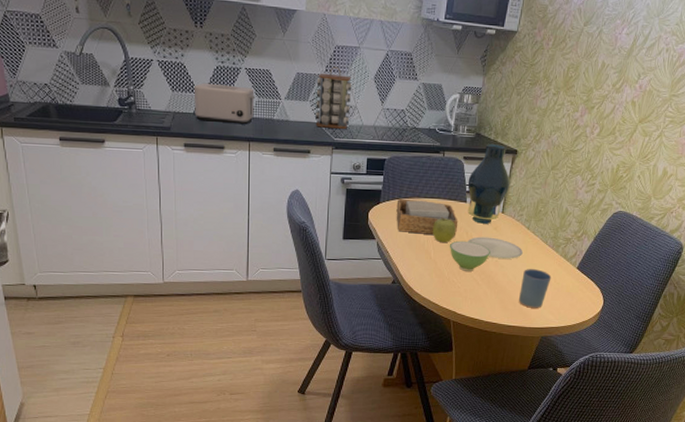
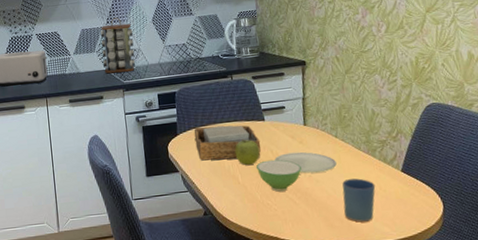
vase: present [467,144,510,224] -> none [261,59,307,140]

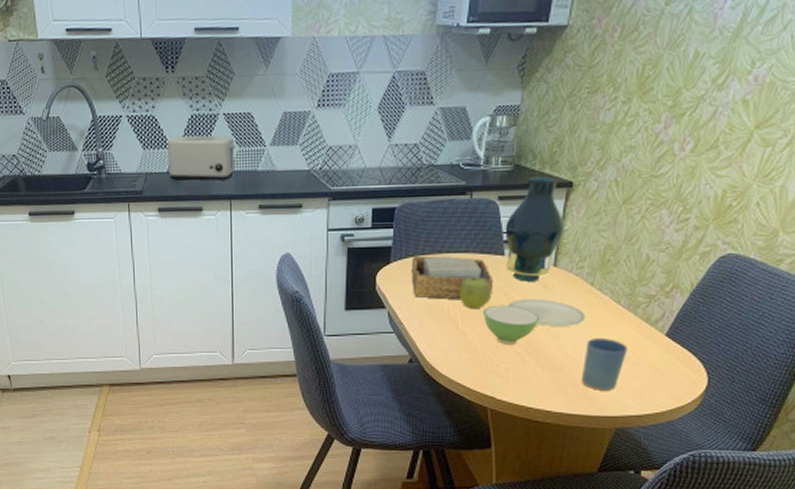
spice rack: present [100,17,135,74] -> none [307,99,351,177]
vase: none [261,59,307,140] -> present [505,177,564,282]

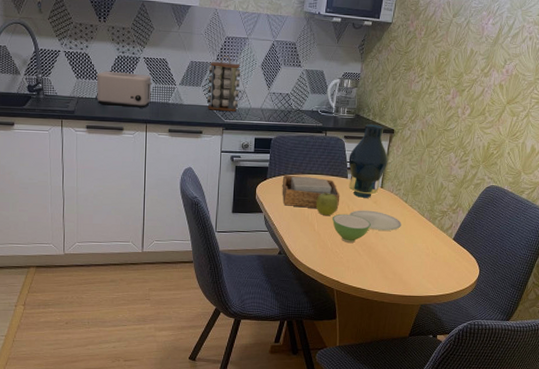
spice rack: none [307,99,351,177] -> present [207,55,241,112]
mug: present [582,338,628,390] -> none [399,240,429,277]

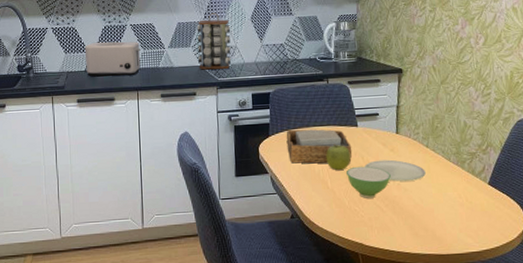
vase: present [348,124,388,198] -> none [356,65,401,147]

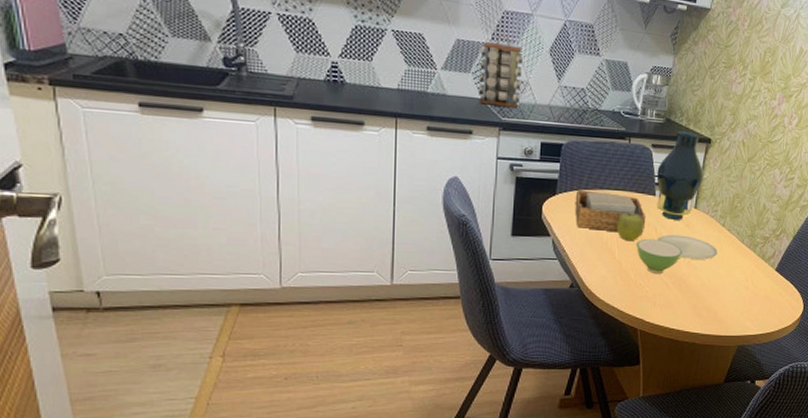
toaster: present [84,41,141,77] -> none [324,44,405,98]
vase: none [356,65,401,147] -> present [656,131,704,220]

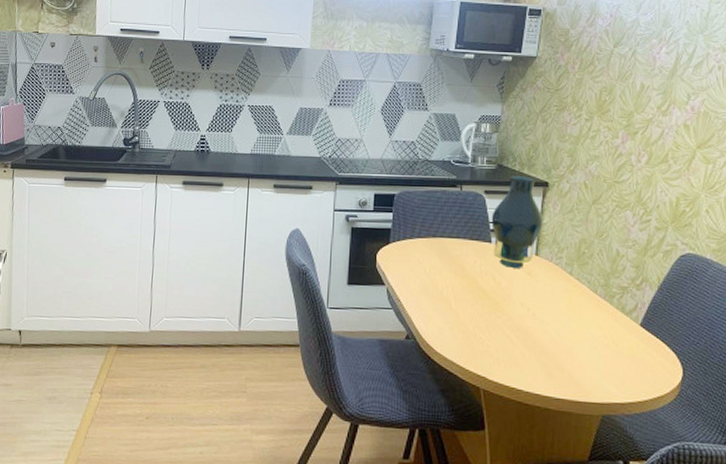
spice rack: present [479,34,524,108] -> none [318,100,358,164]
napkin holder: present [575,189,646,234] -> none [408,238,483,283]
fruit: present [616,212,643,240] -> none [451,260,480,290]
bowl: present [636,238,682,275] -> none [474,288,525,328]
plate: present [657,234,718,260] -> none [496,283,566,312]

